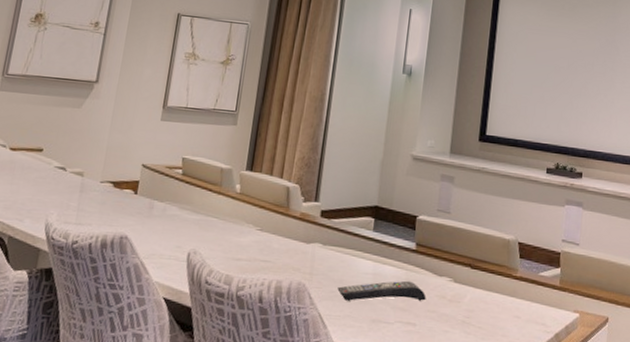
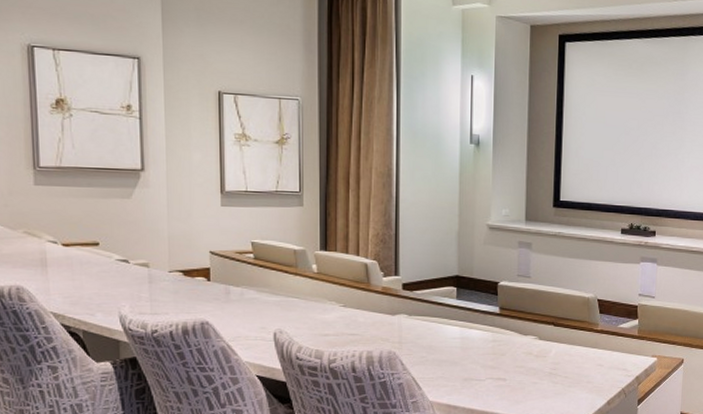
remote control: present [337,280,427,301] -> none [428,341,514,364]

